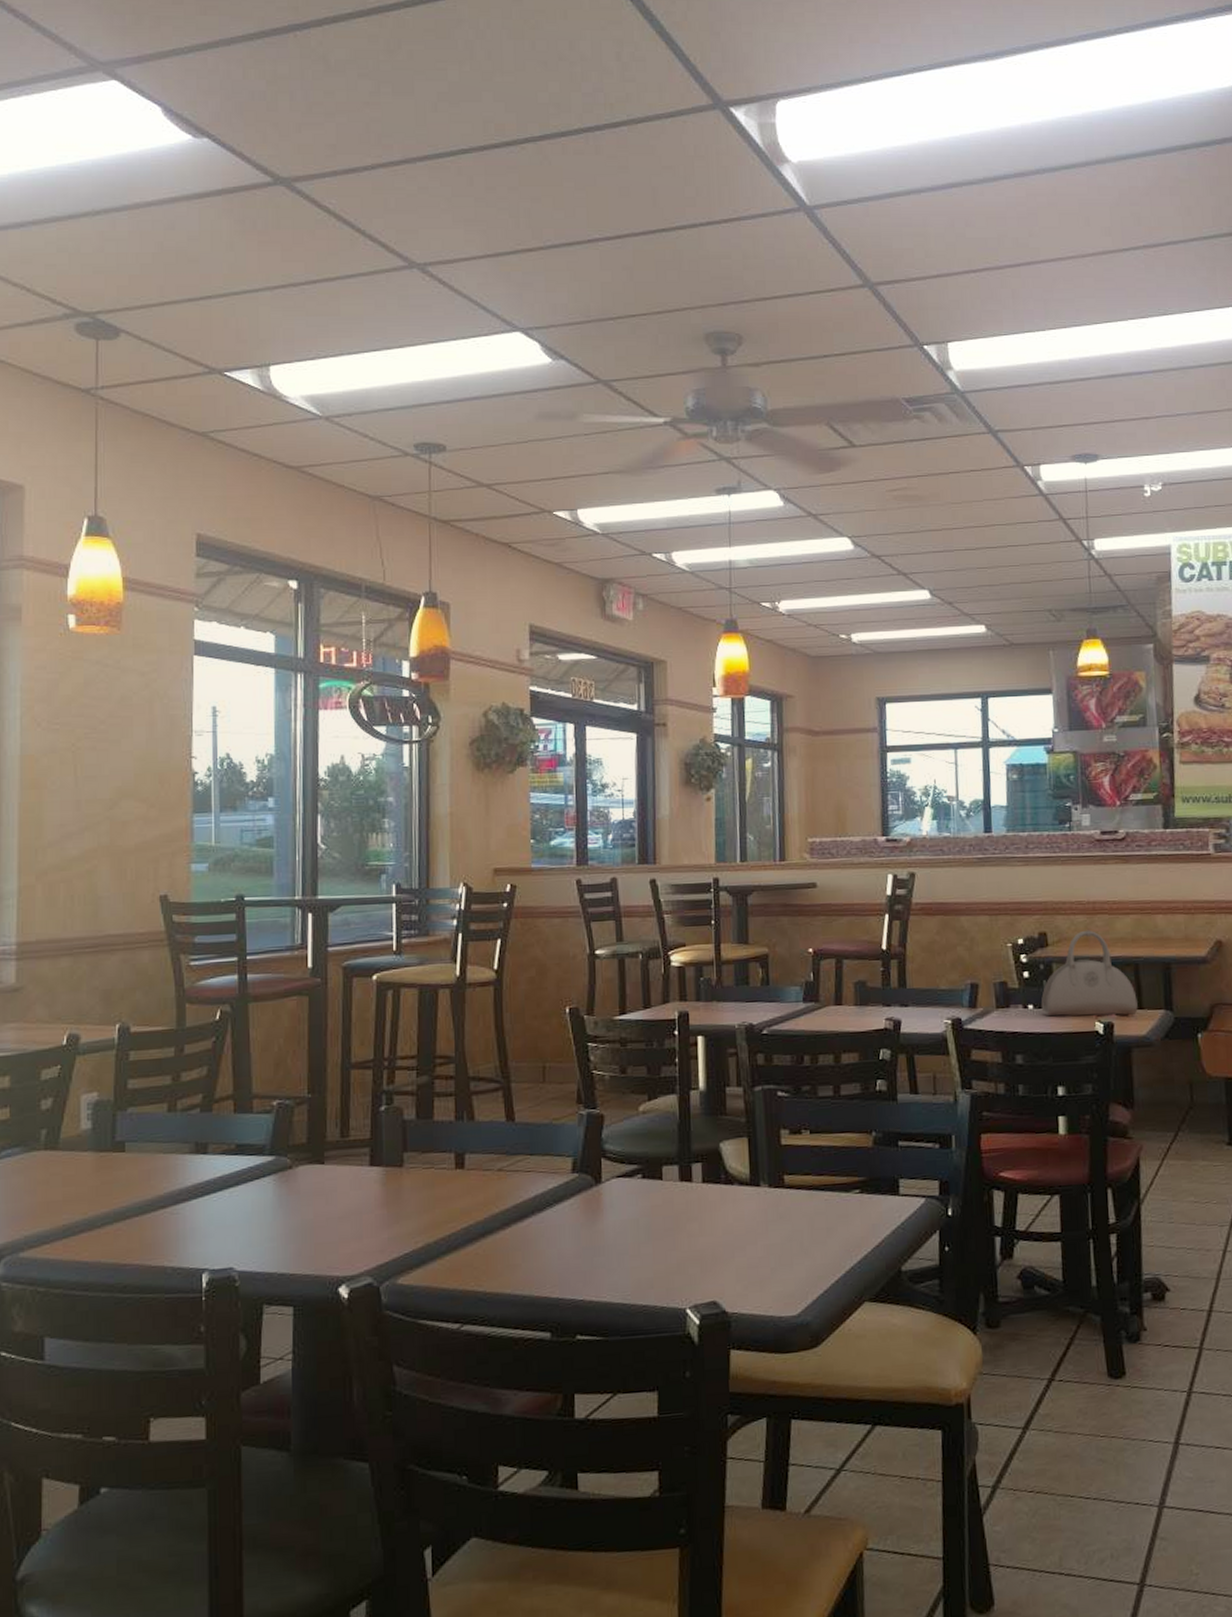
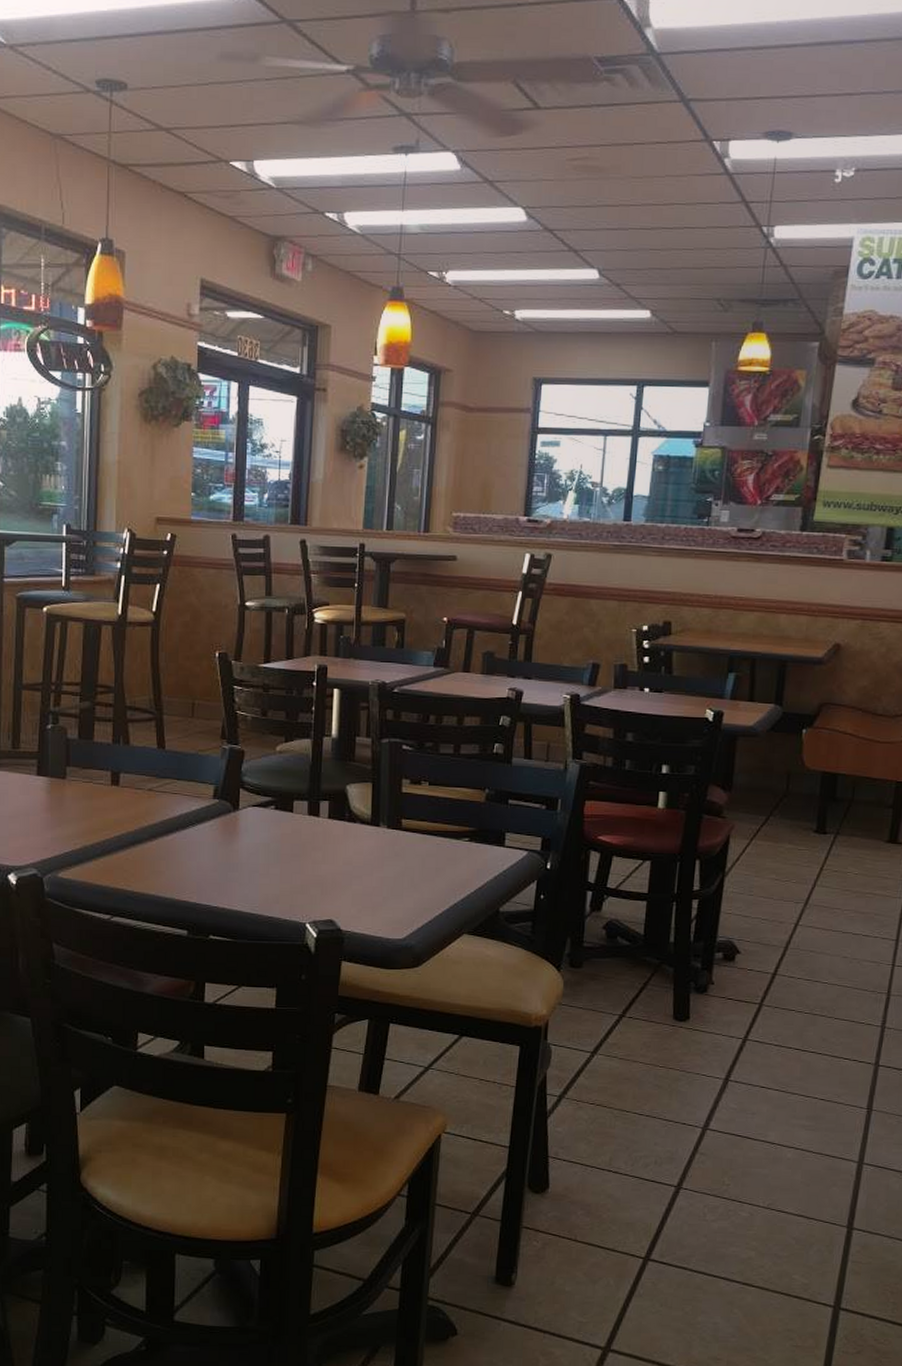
handbag: present [1041,930,1138,1016] -> none [656,622,750,707]

